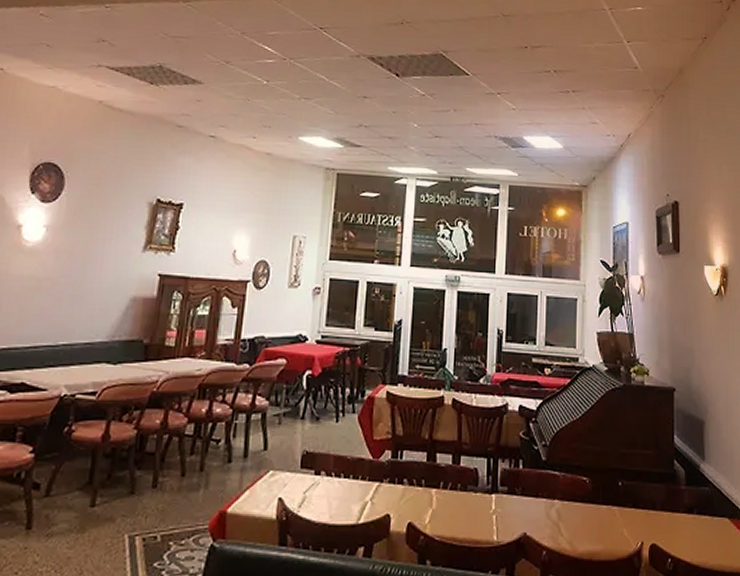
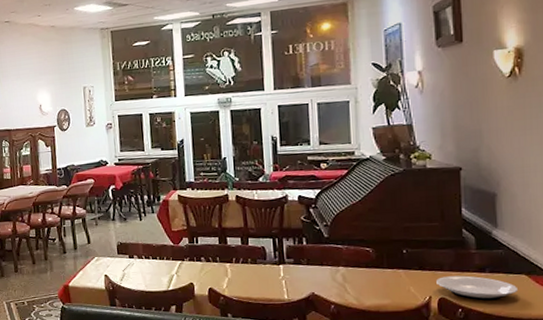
plate: none [649,517,721,549] -> present [436,275,517,301]

